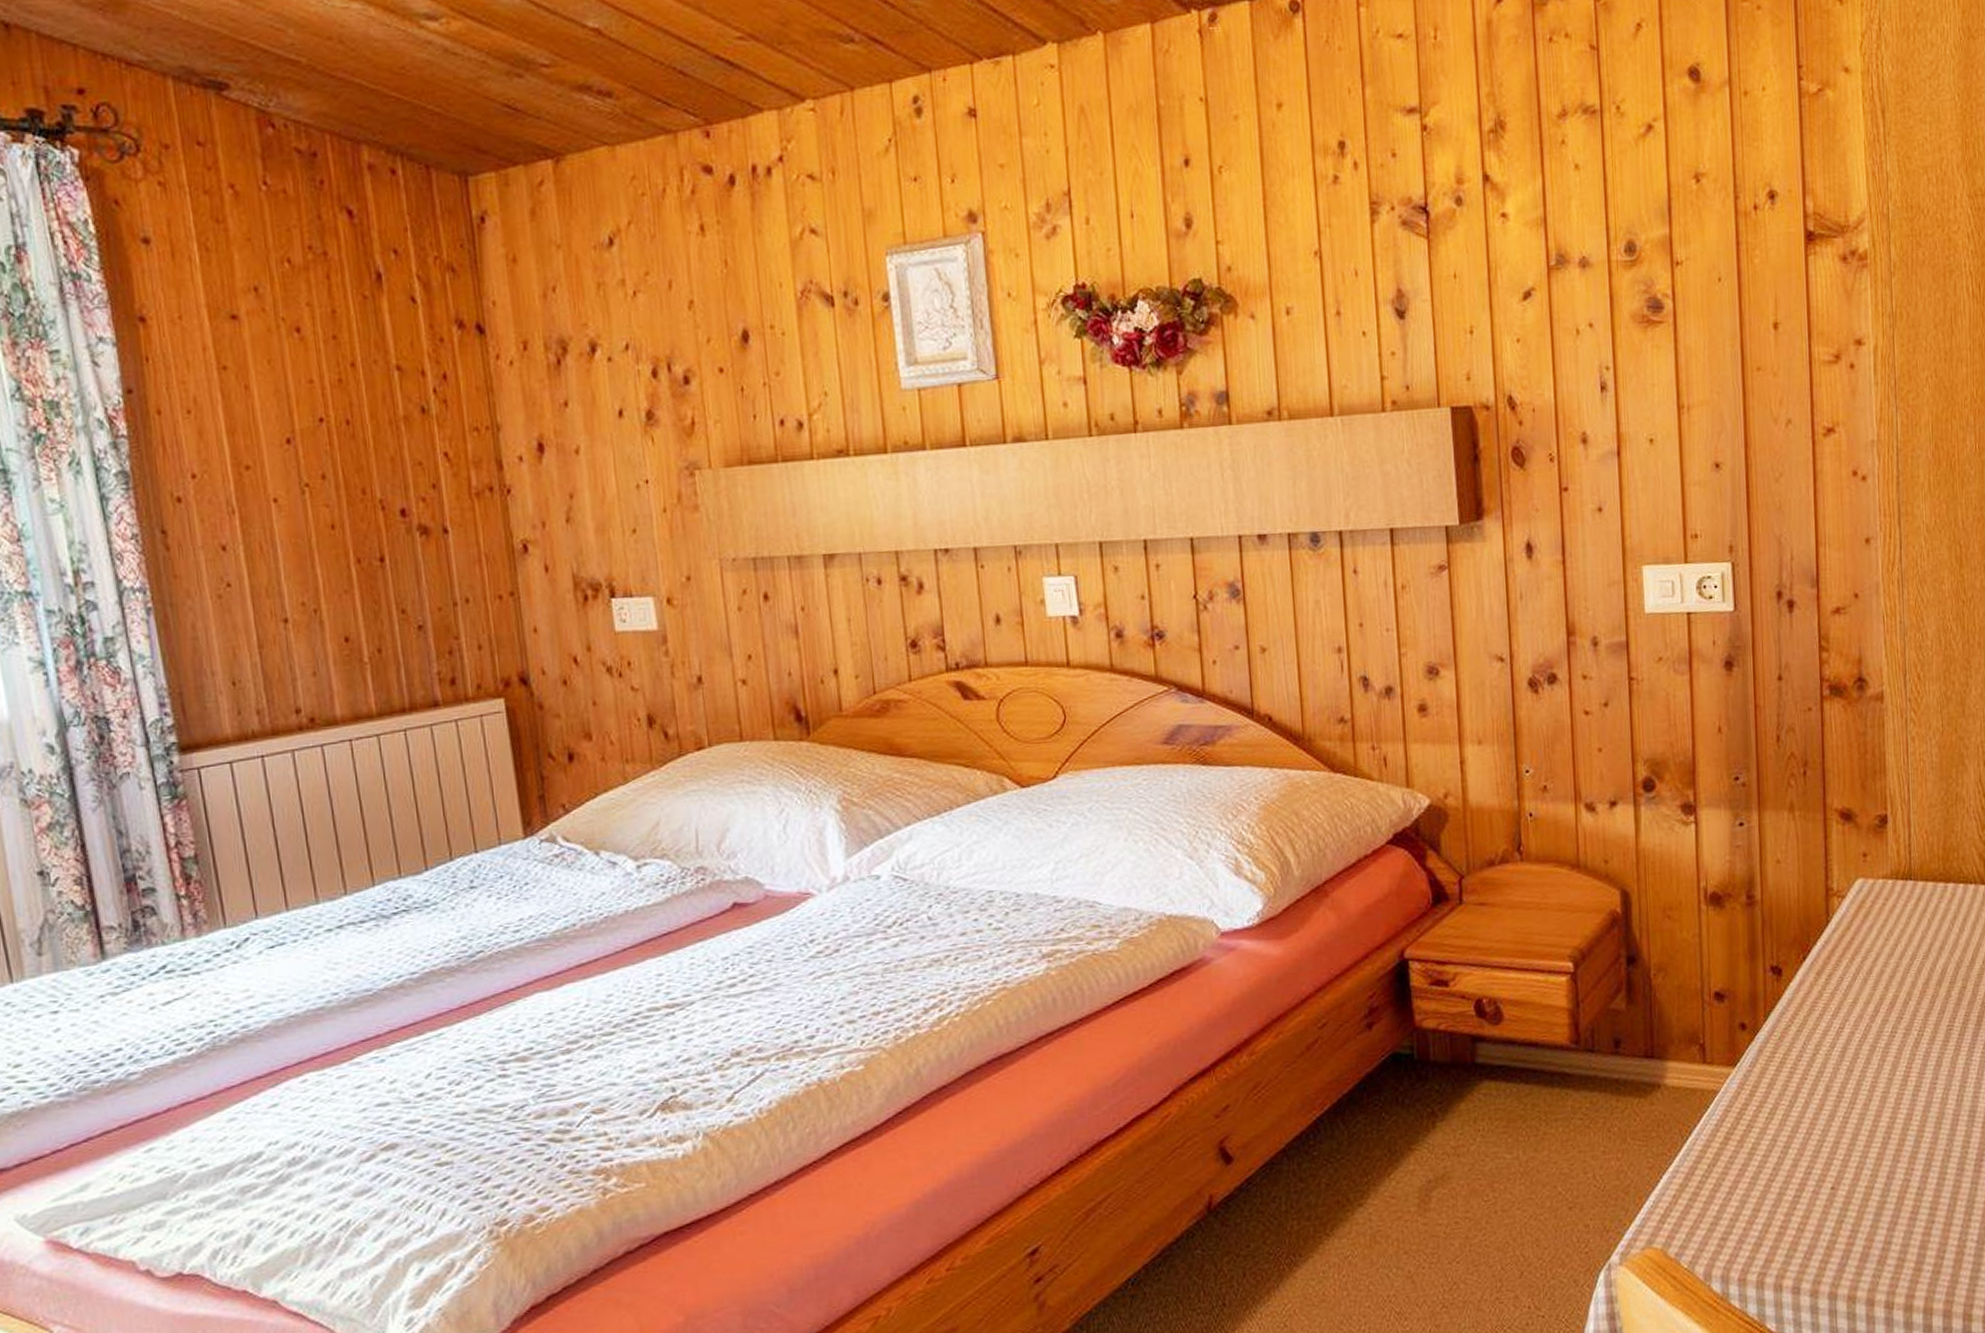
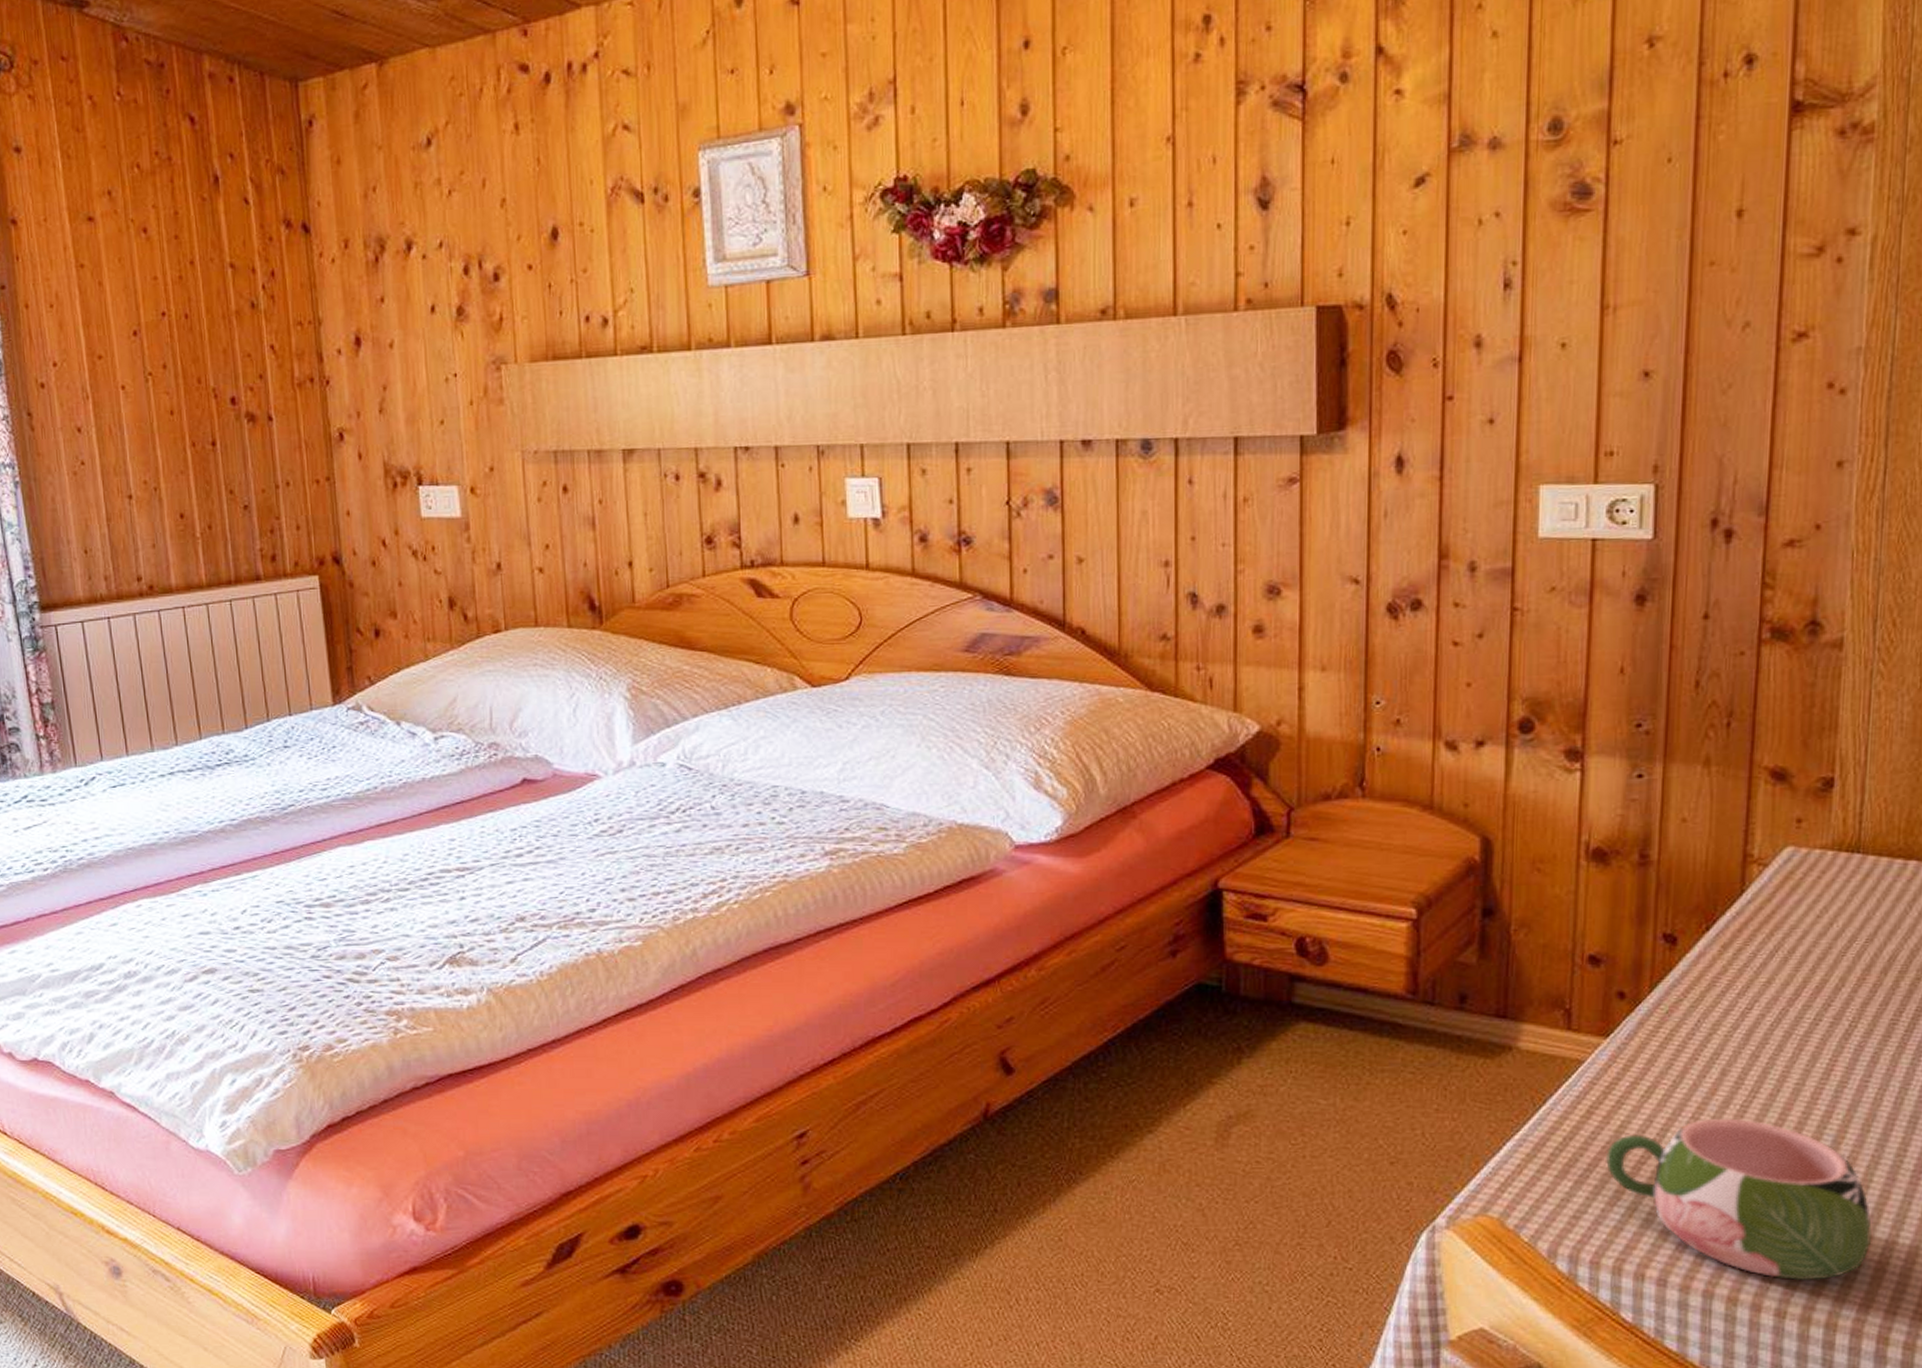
mug: none [1743,1129,1952,1273] -> present [1606,1118,1872,1281]

